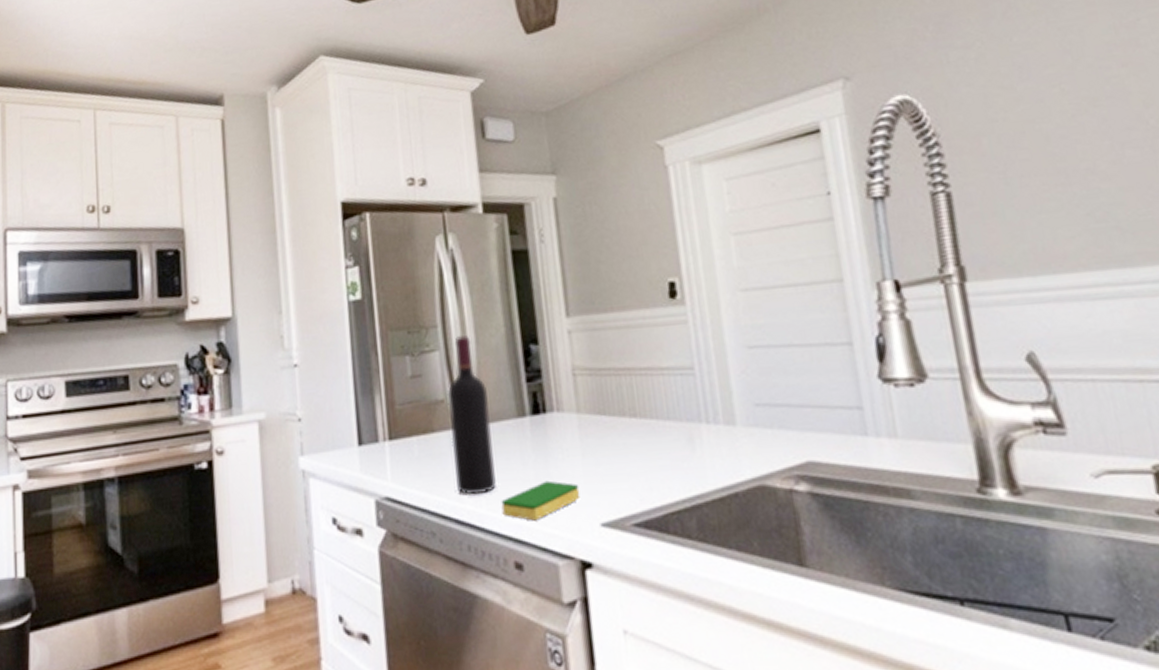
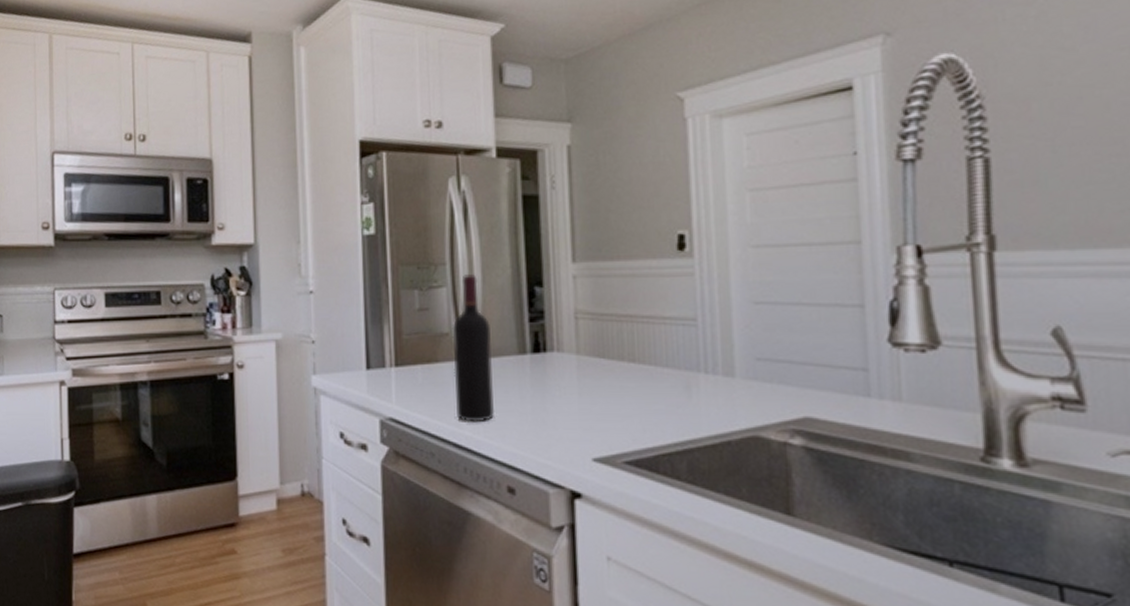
dish sponge: present [501,480,581,521] -> none [498,415,575,451]

